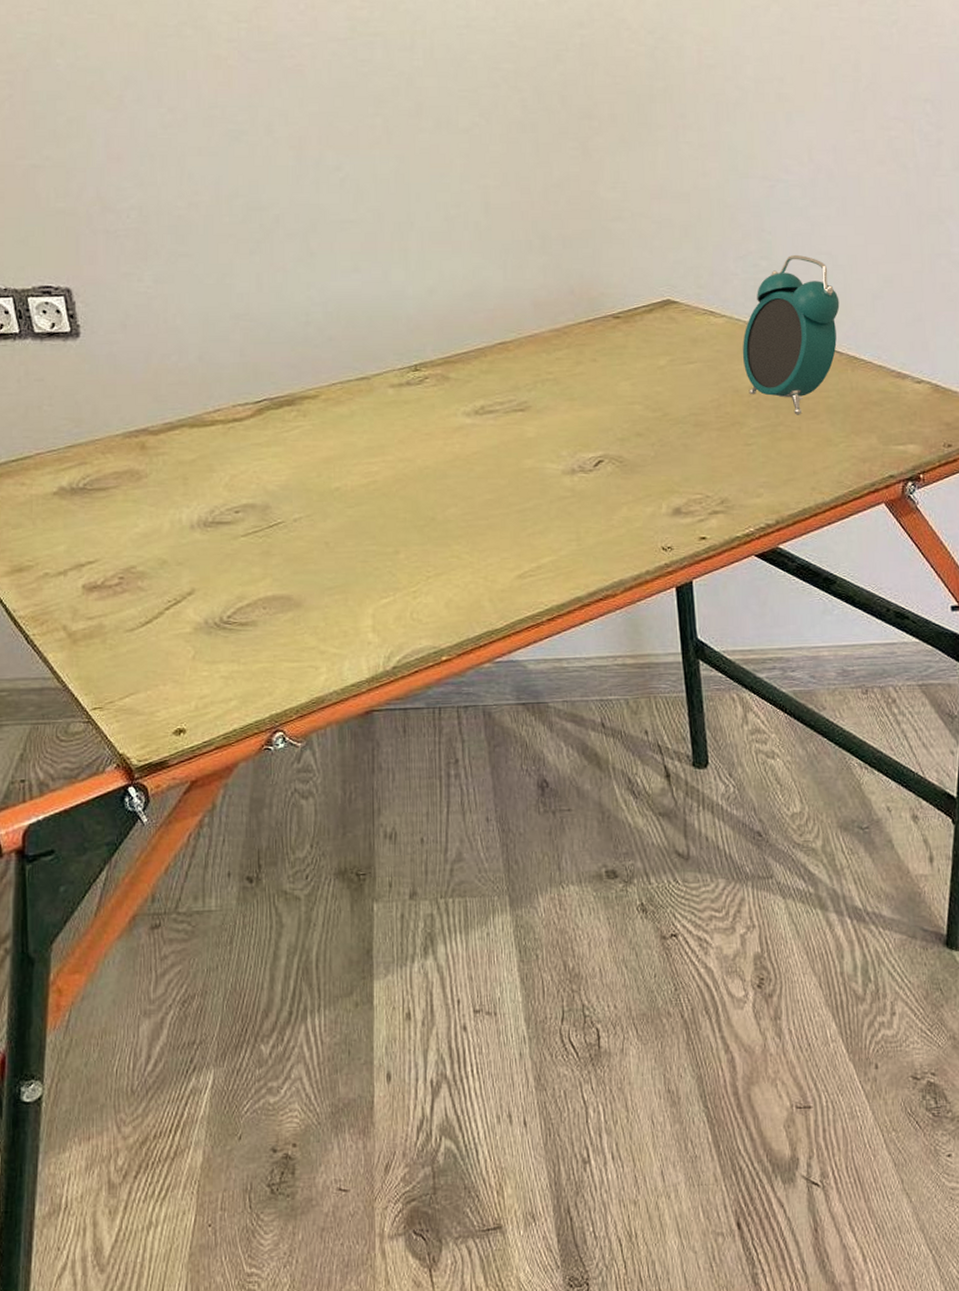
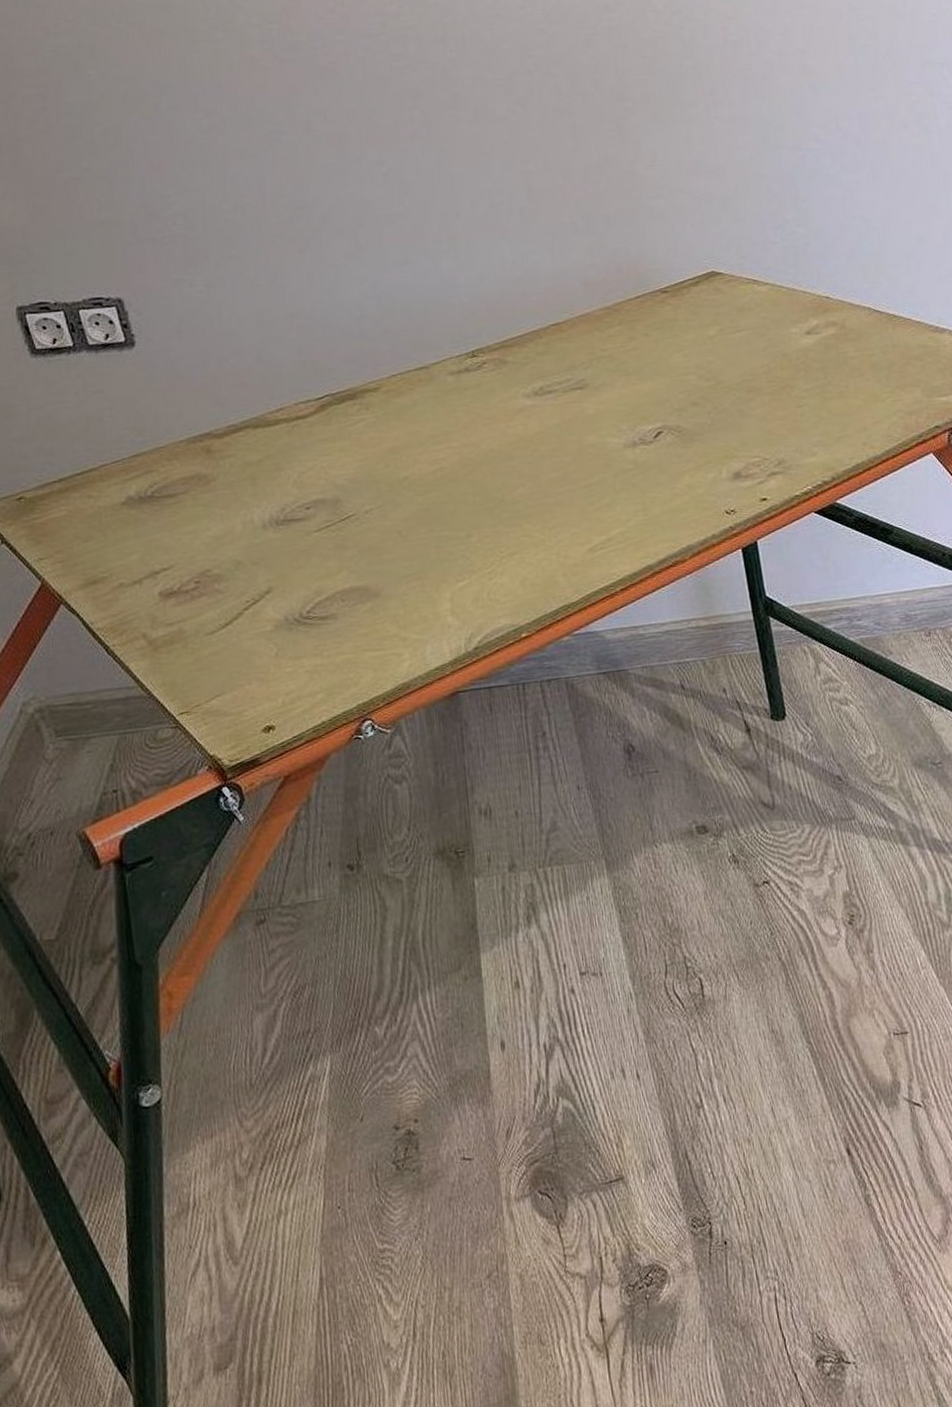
alarm clock: present [742,254,840,415] -> none [787,220,876,375]

